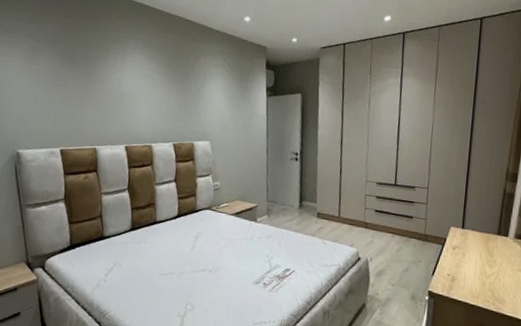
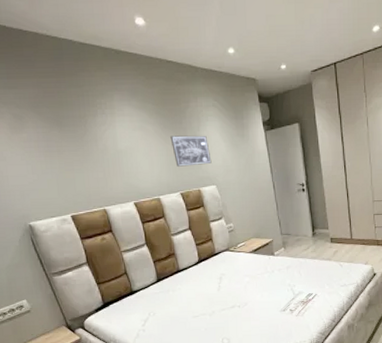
wall art: none [174,87,210,120] -> present [170,135,212,167]

